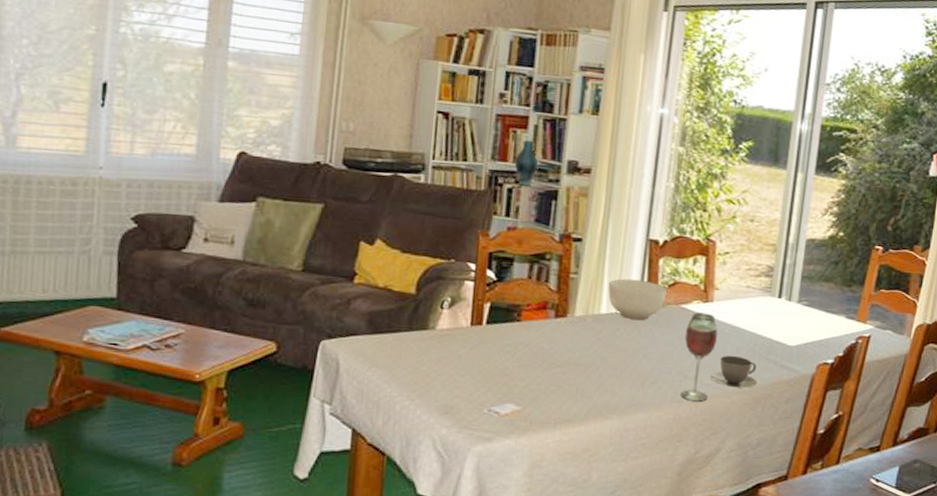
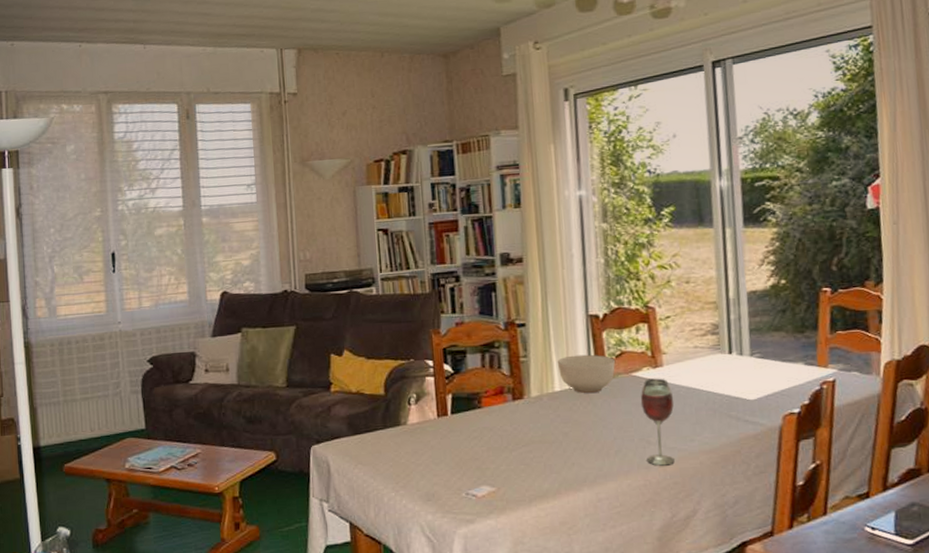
vase: present [514,140,539,186] -> none [451,241,474,284]
teacup: present [710,355,757,388] -> none [674,416,723,448]

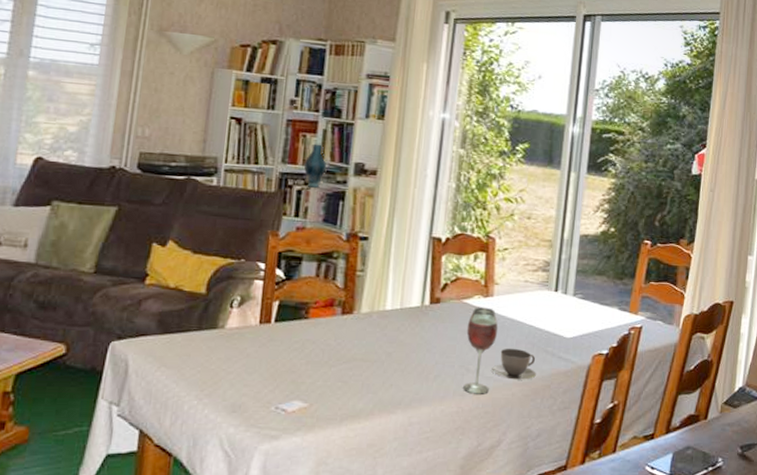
vase: none [451,241,474,284] -> present [303,143,328,188]
bowl: present [557,354,616,393] -> none [393,275,450,315]
teacup: none [674,416,723,448] -> present [492,348,536,380]

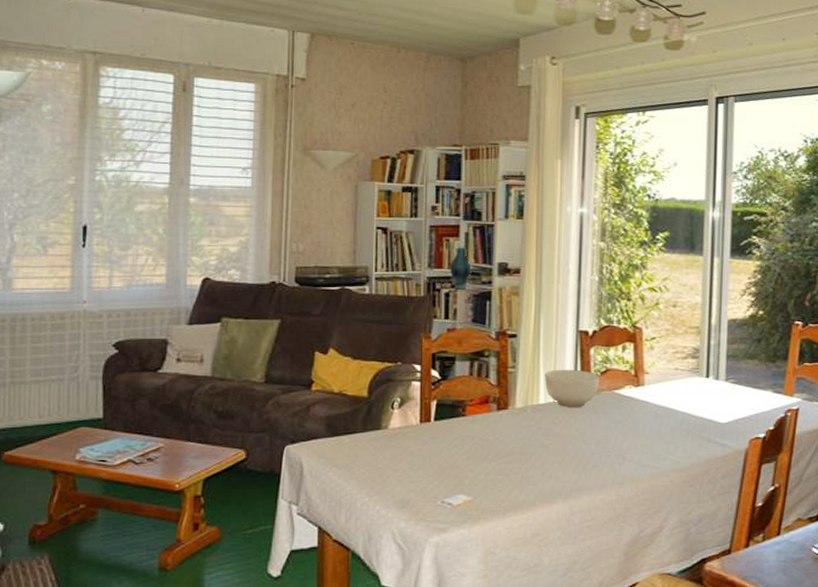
bowl: none [393,275,450,315] -> present [544,369,601,407]
wineglass: present [463,307,499,394] -> none [620,397,652,482]
teacup: present [492,348,536,380] -> none [648,435,693,467]

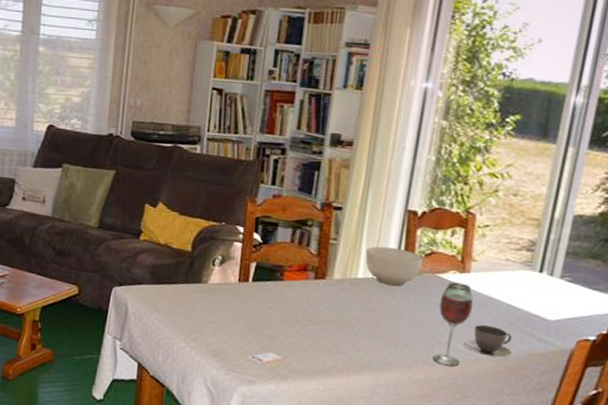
vase: present [449,247,472,290] -> none [280,114,304,158]
wineglass: none [620,397,652,482] -> present [433,282,474,366]
teacup: none [648,435,693,467] -> present [463,324,513,358]

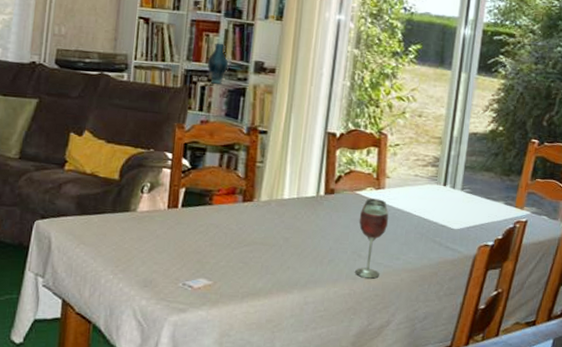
vase: none [280,114,304,158] -> present [207,43,229,84]
bowl: present [365,246,425,286] -> none [290,167,344,204]
teacup: present [463,324,513,358] -> none [382,237,424,267]

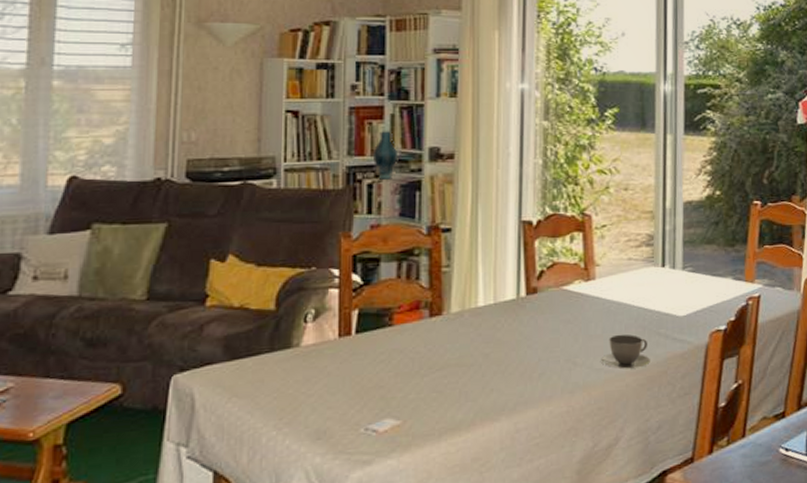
wineglass: present [355,198,389,279] -> none [569,292,604,390]
teacup: none [382,237,424,267] -> present [601,334,650,369]

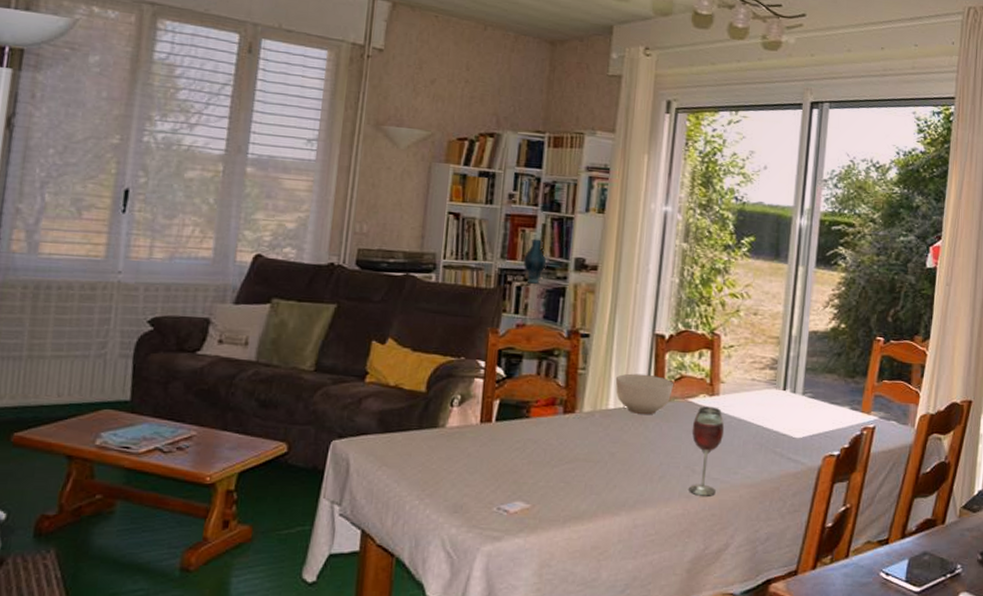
bowl: none [483,265,547,309] -> present [615,373,674,414]
wineglass: none [569,292,604,390] -> present [689,406,725,496]
teacup: present [601,334,650,369] -> none [718,448,764,482]

